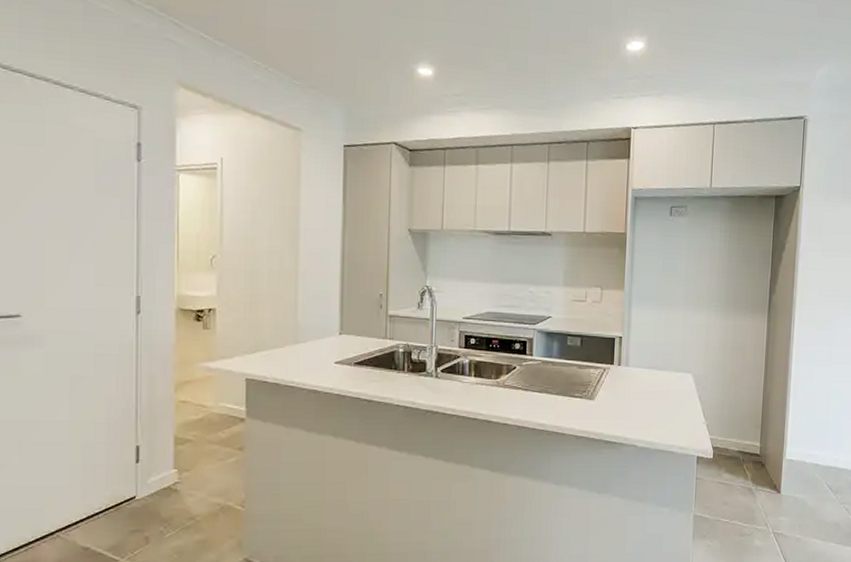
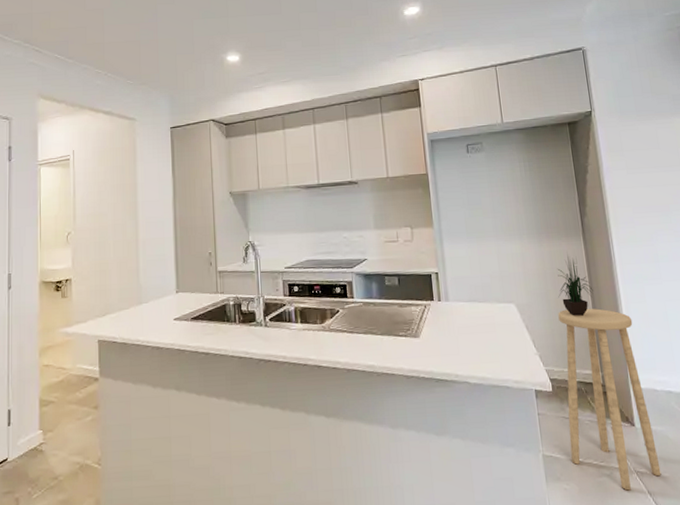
stool: none [719,383,798,549] -> present [558,308,662,491]
potted plant: none [734,330,768,390] -> present [557,254,593,316]

